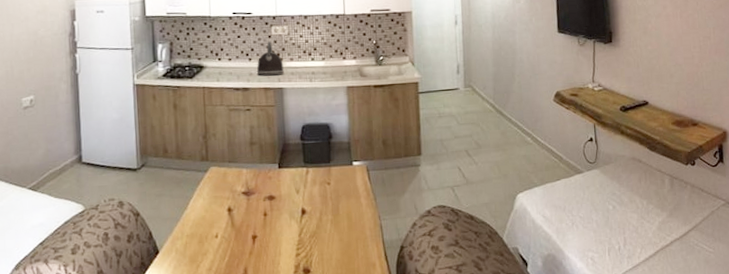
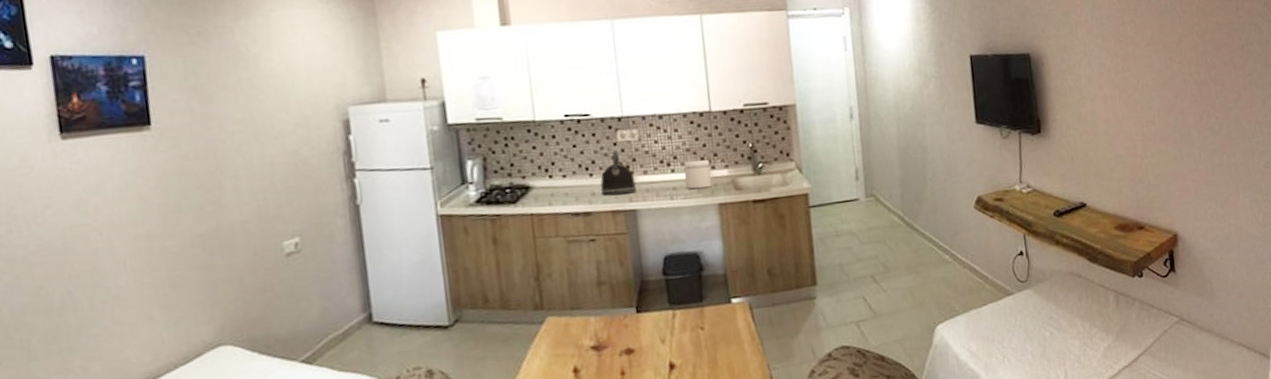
jar: none [321,51,343,75] -> present [684,159,712,190]

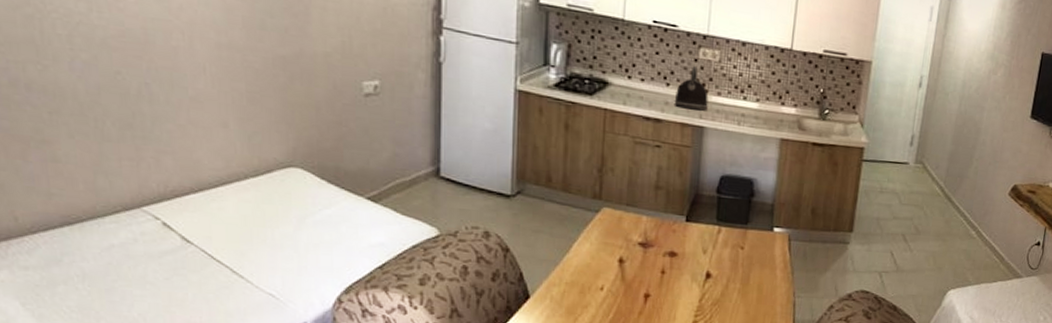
jar: present [684,159,712,190] -> none [753,91,781,122]

